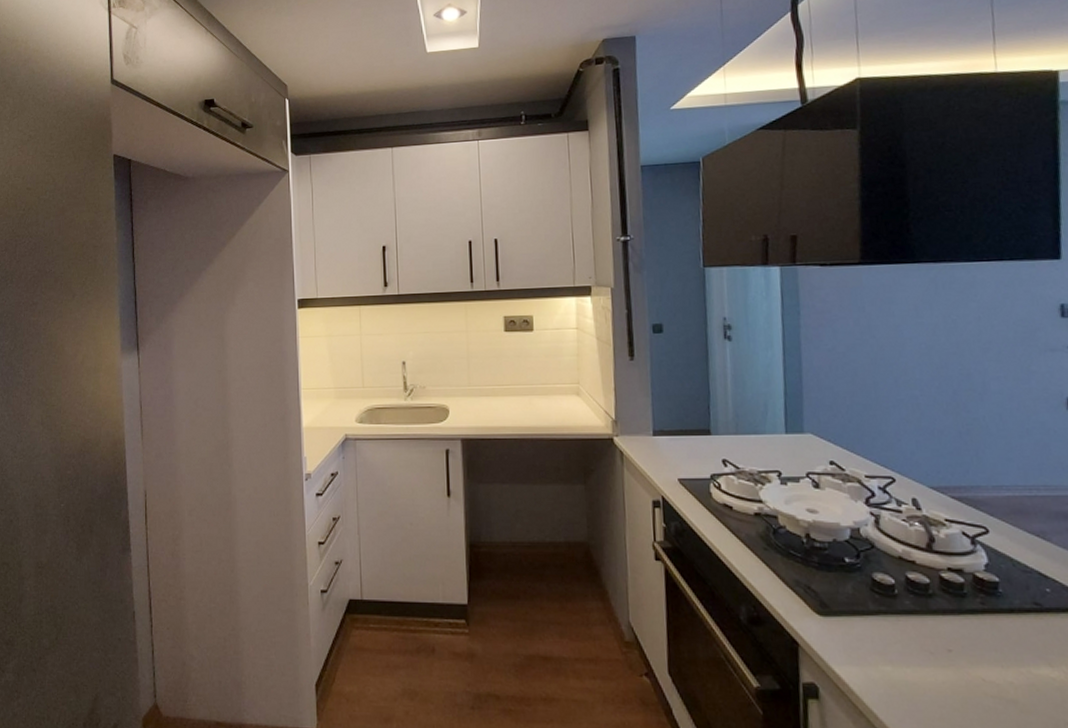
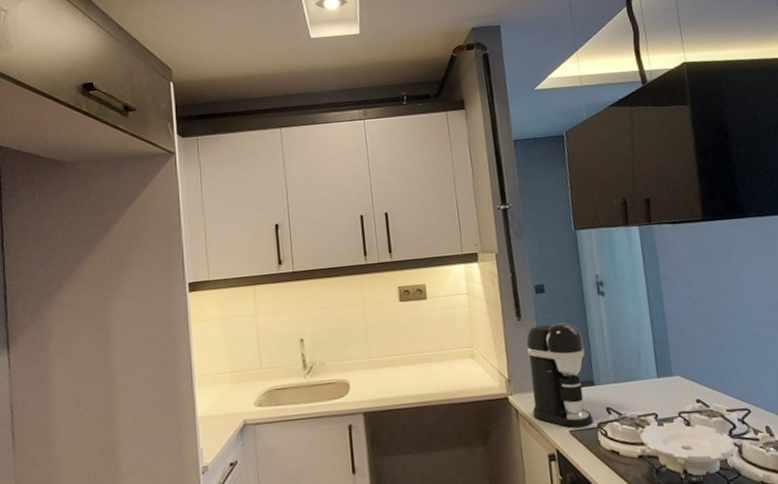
coffee maker: none [637,365,707,477] -> present [526,322,594,429]

